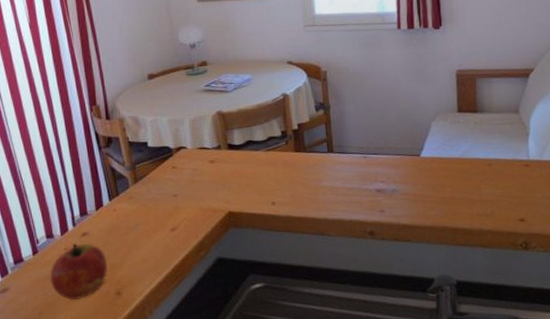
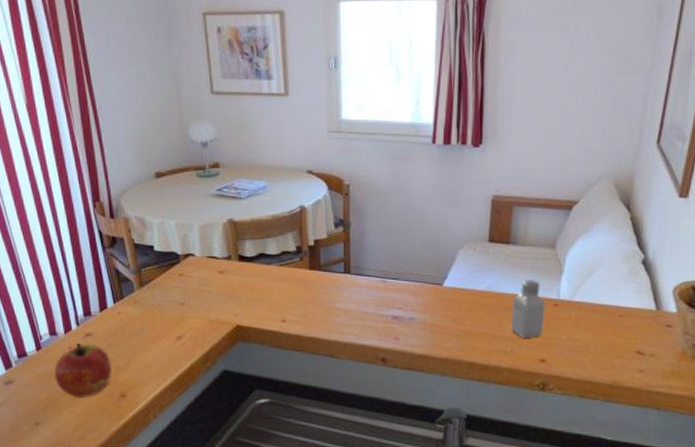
saltshaker: none [486,143,518,200] -> present [511,280,546,338]

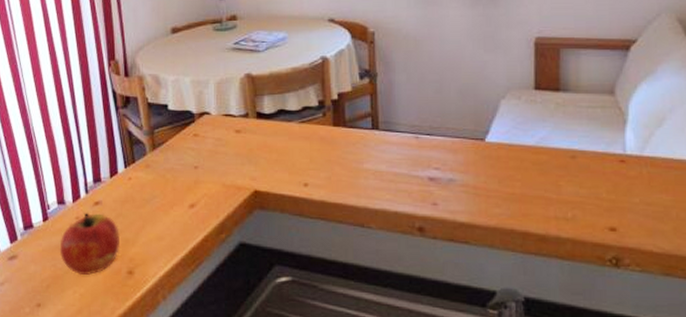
saltshaker: present [511,280,546,338] -> none [568,132,610,202]

